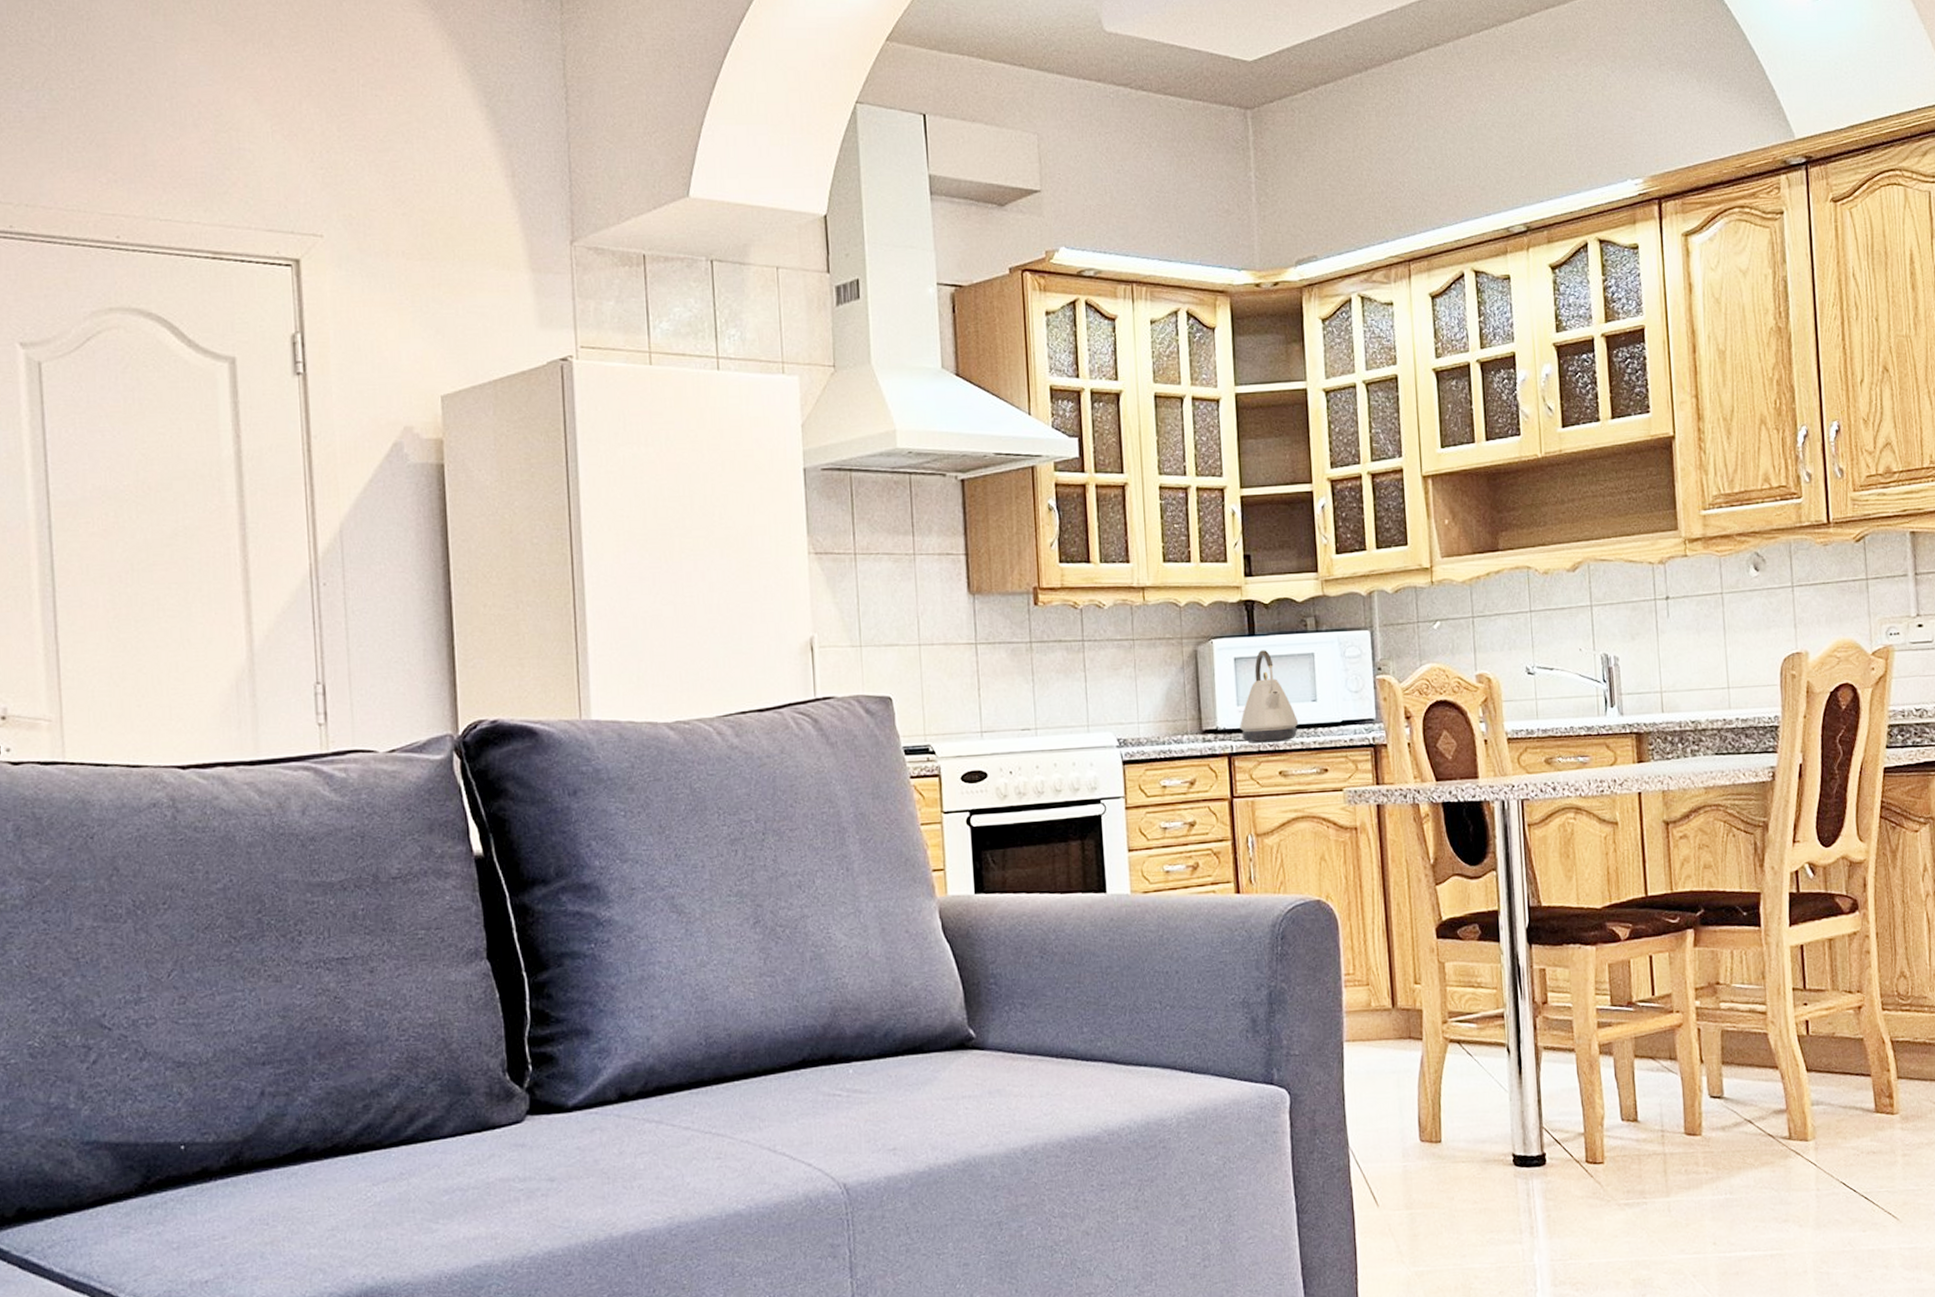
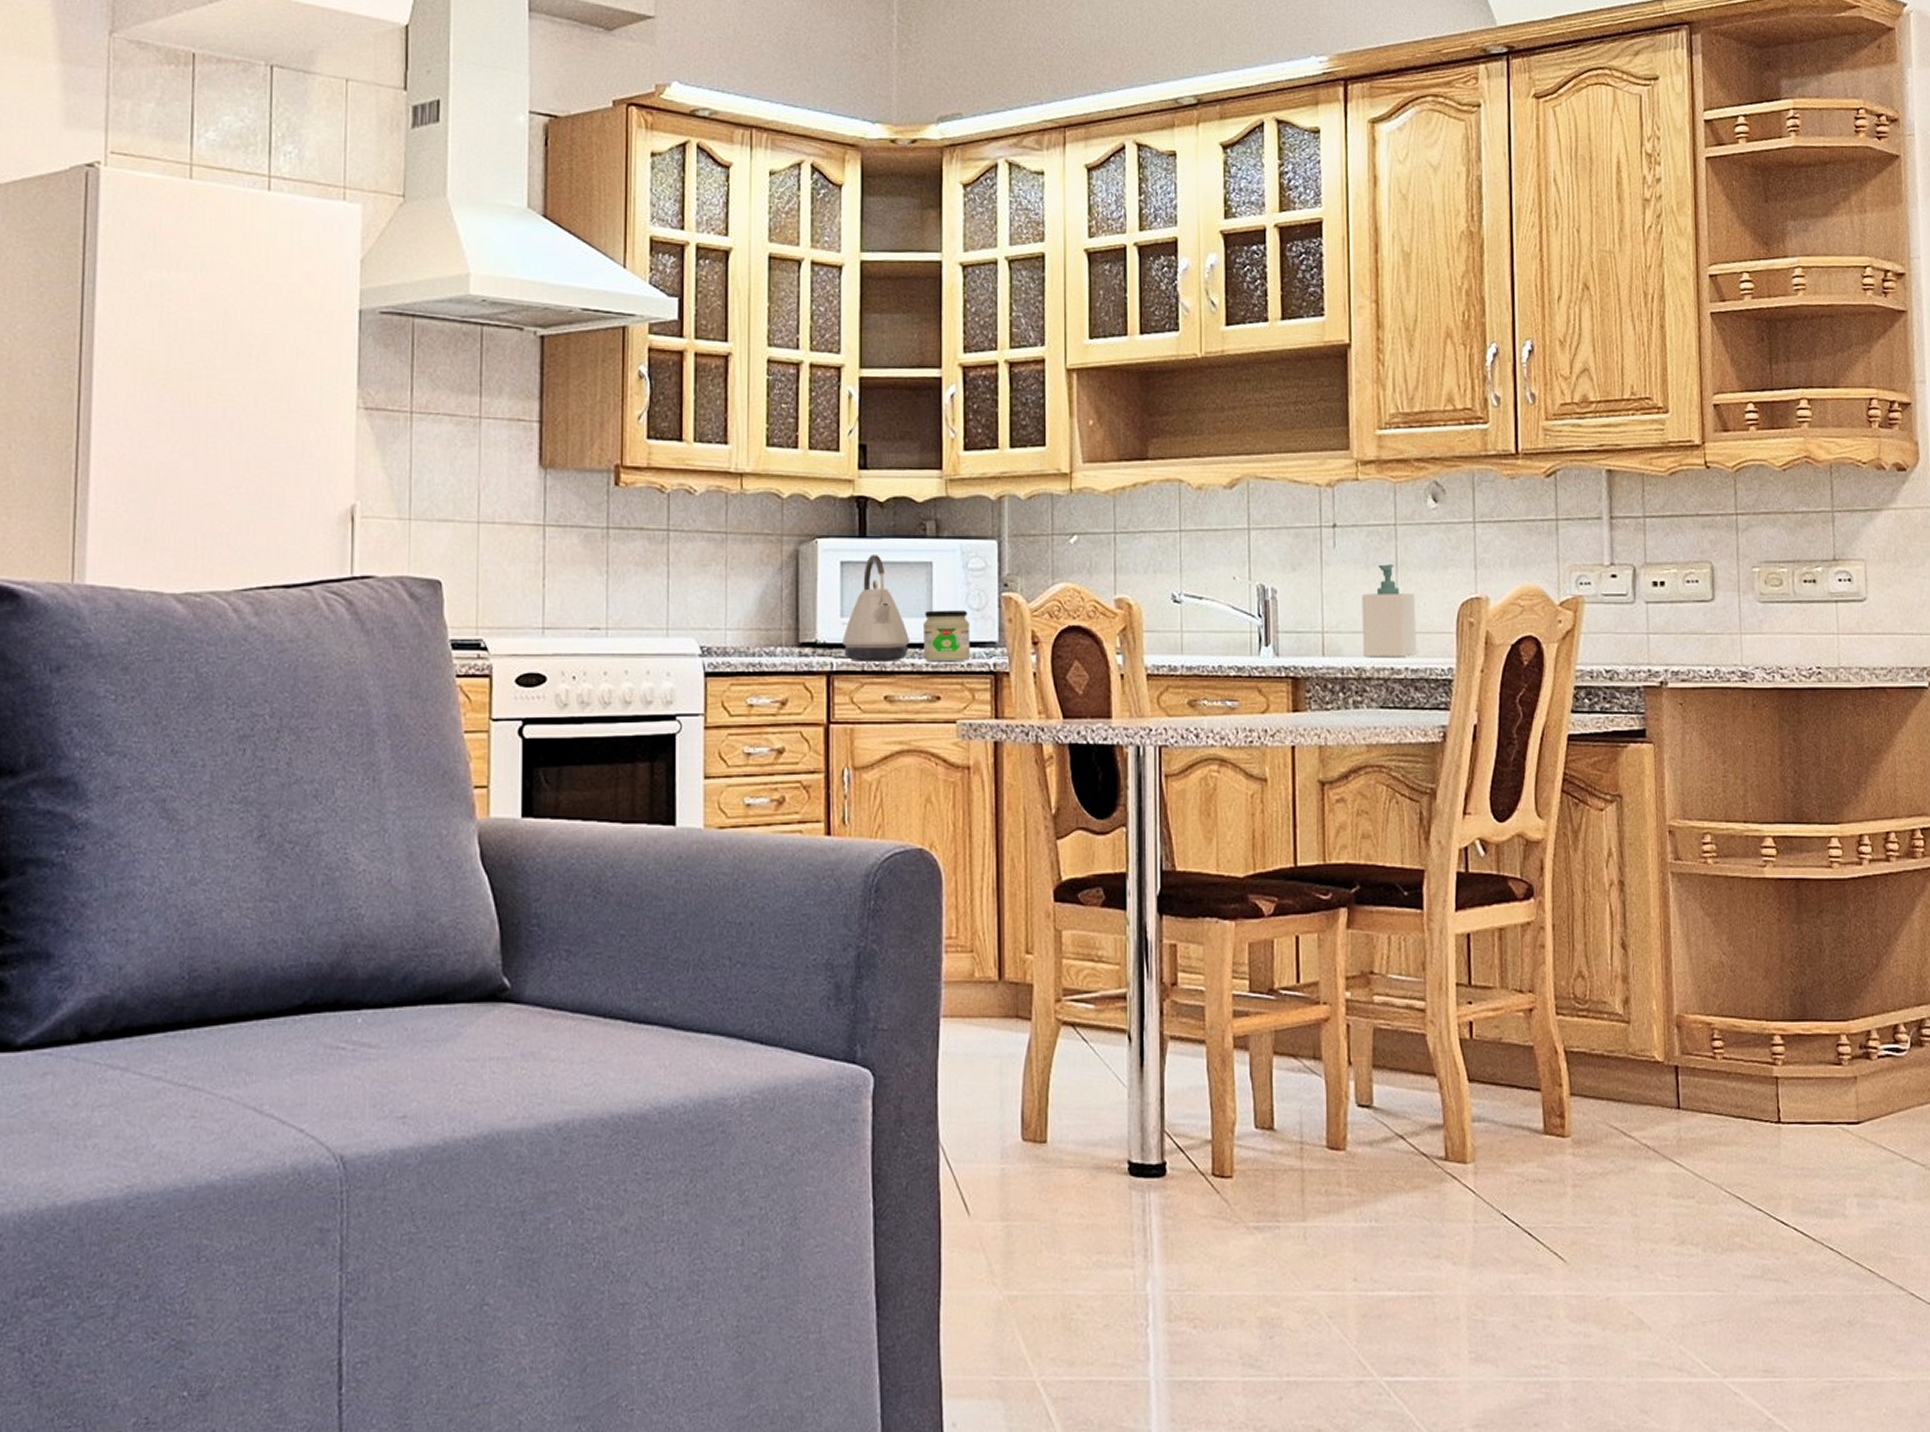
jar: none [1308,693,1352,740] -> present [922,610,971,662]
soap bottle: none [1694,628,1746,710] -> present [1361,564,1417,657]

